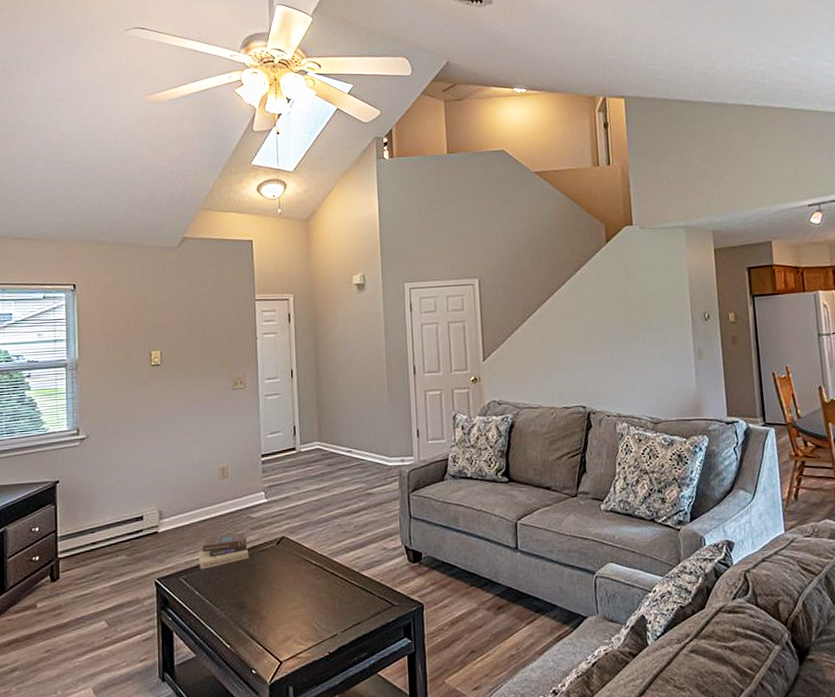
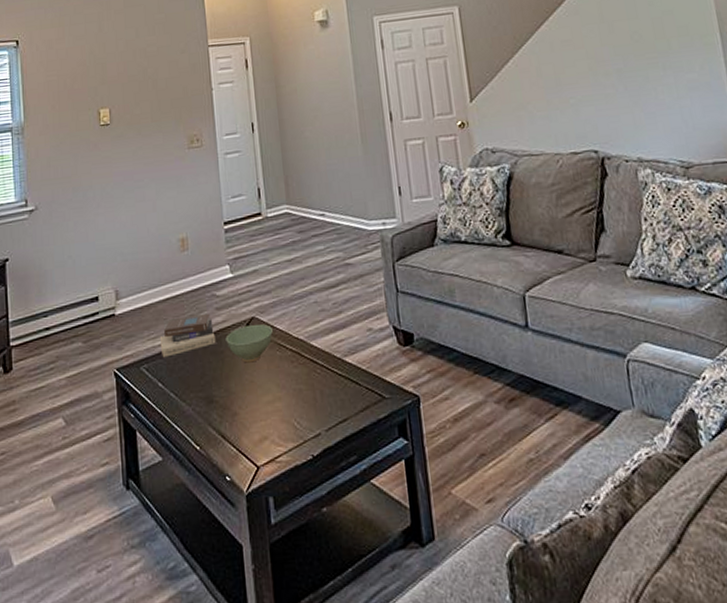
bowl: none [258,542,301,575] -> present [225,324,274,363]

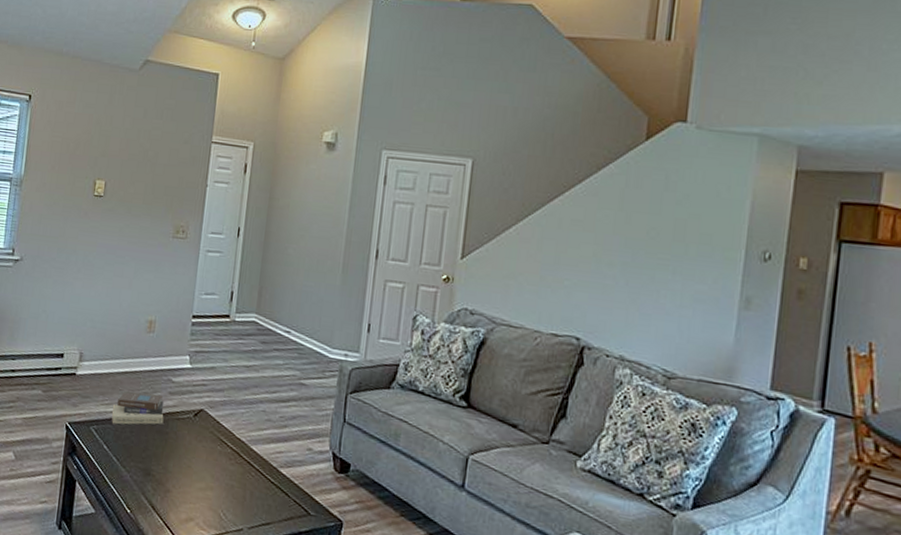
bowl: present [225,324,274,363] -> none [172,415,219,450]

